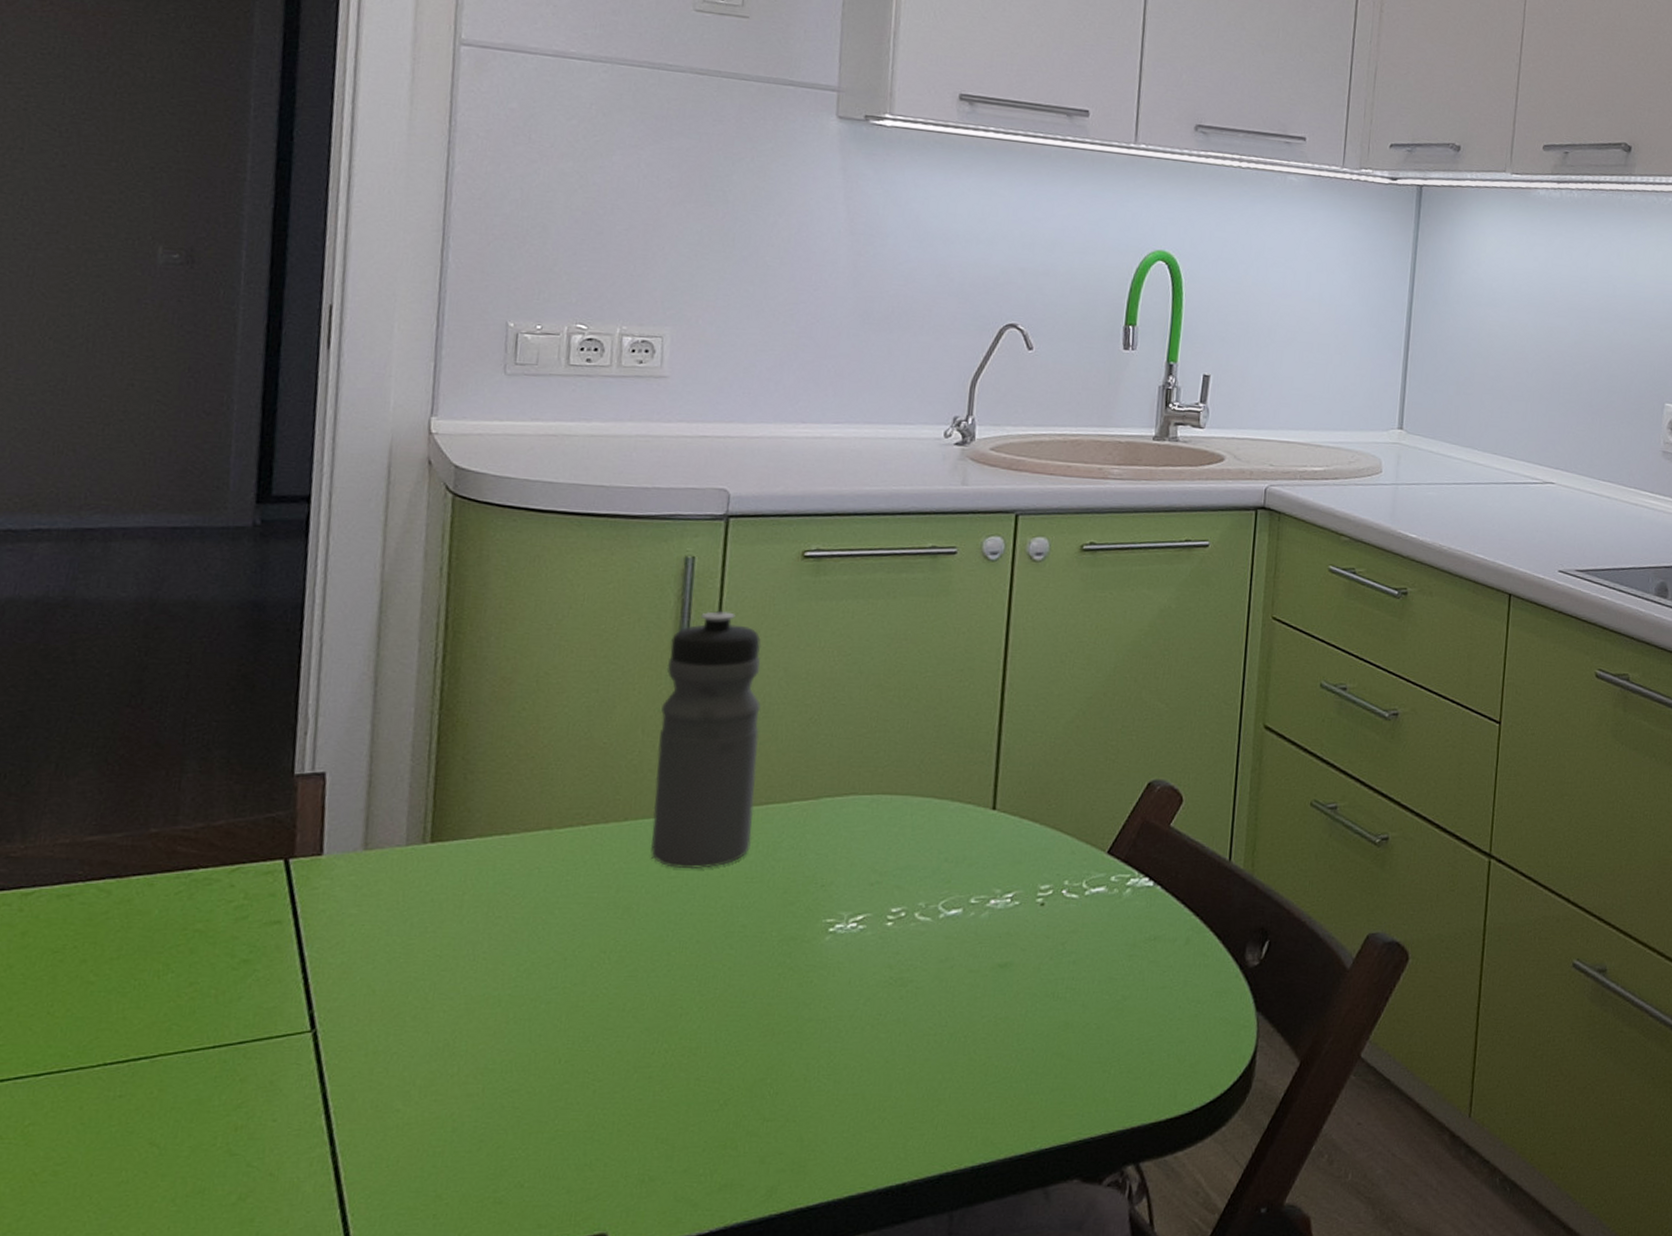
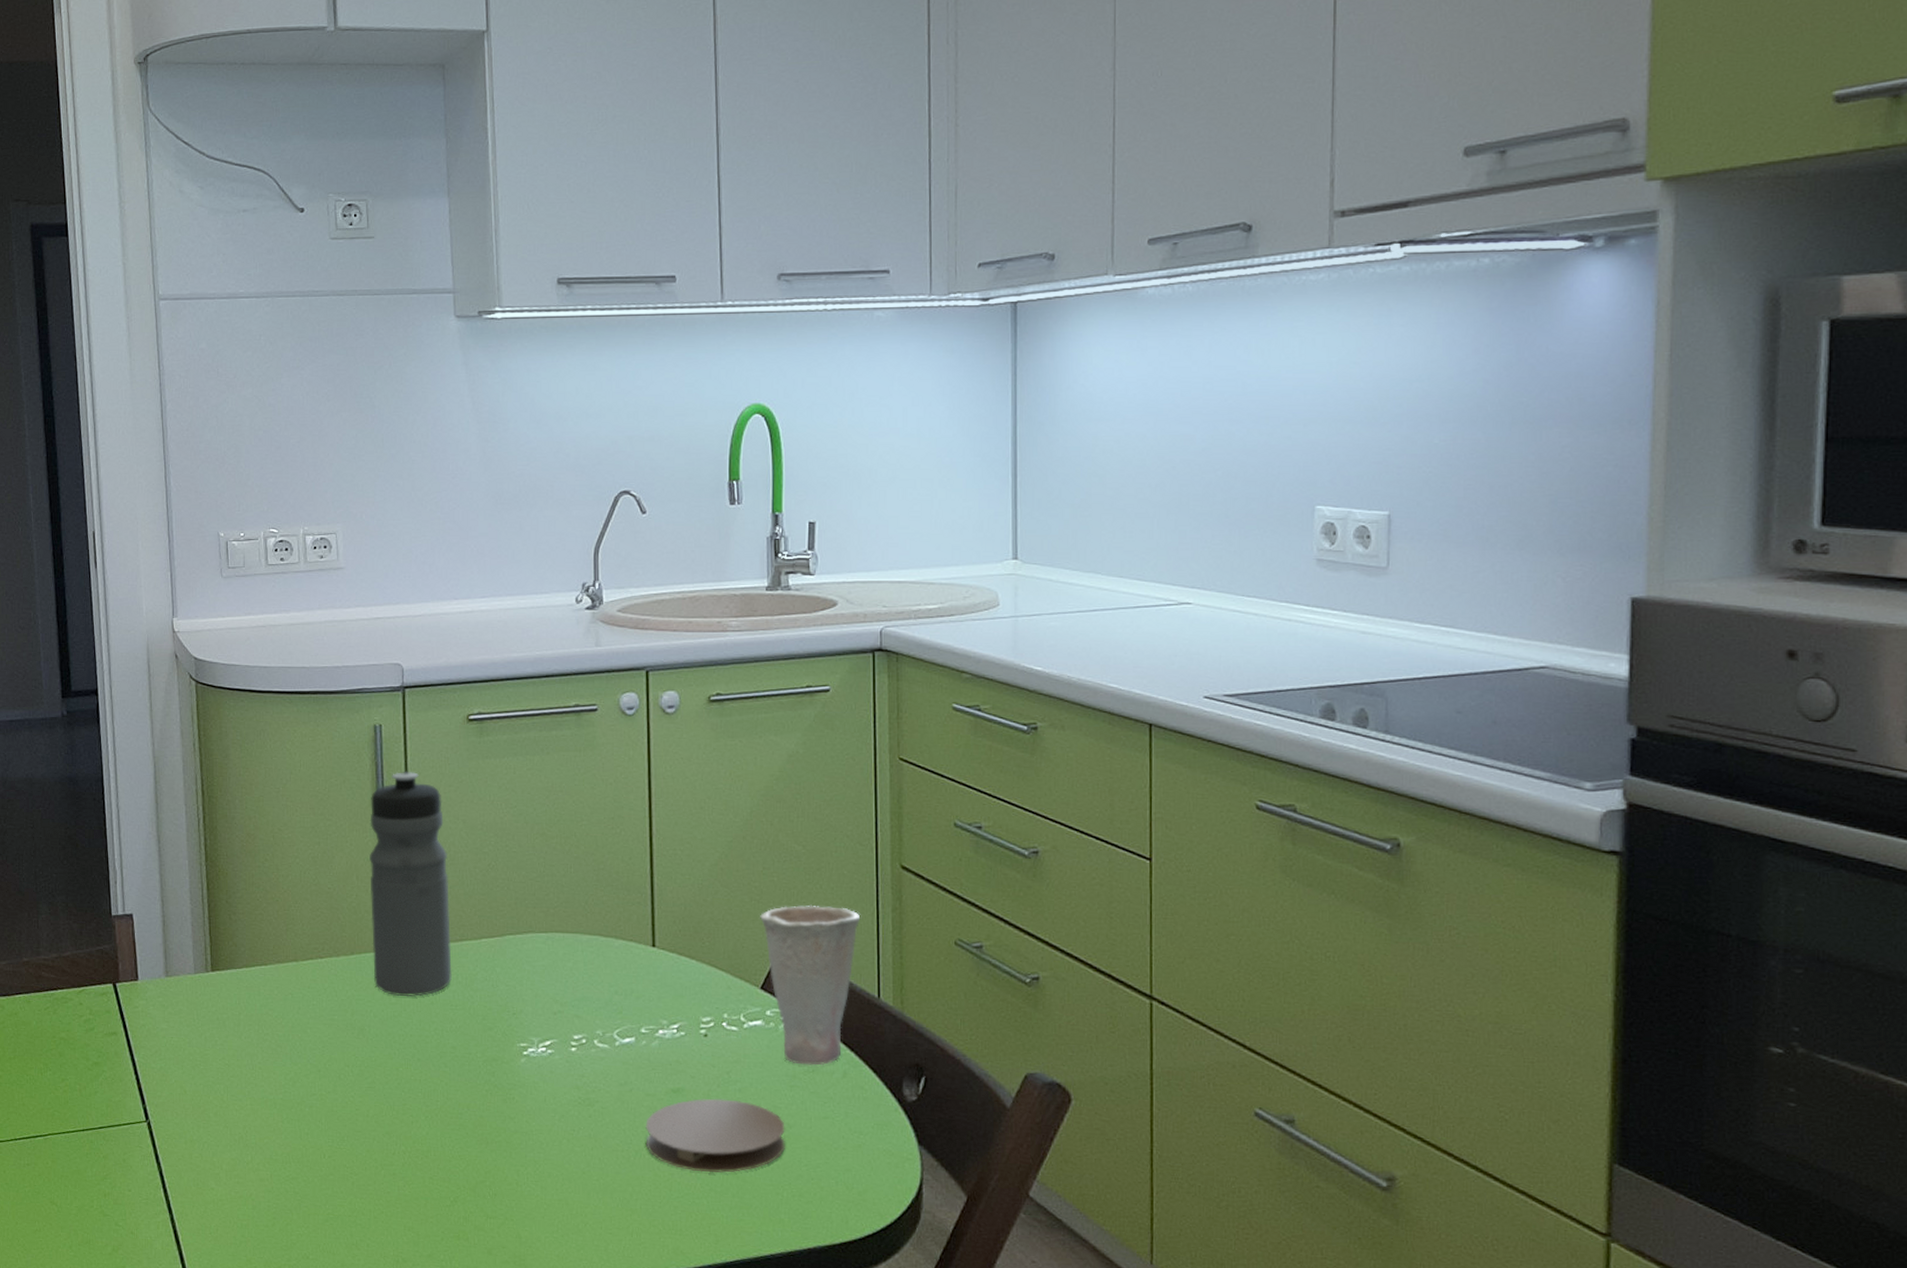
coaster: none [963,972,1120,1053] -> present [645,1098,785,1173]
cup: none [1114,765,1219,933] -> present [760,904,861,1066]

